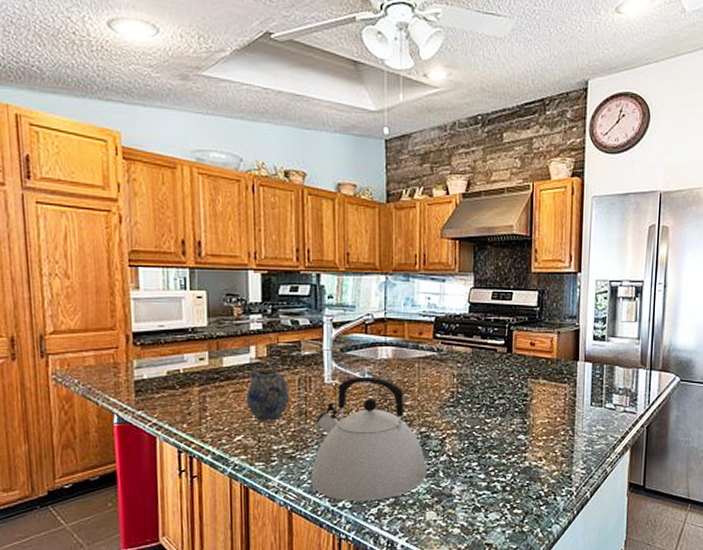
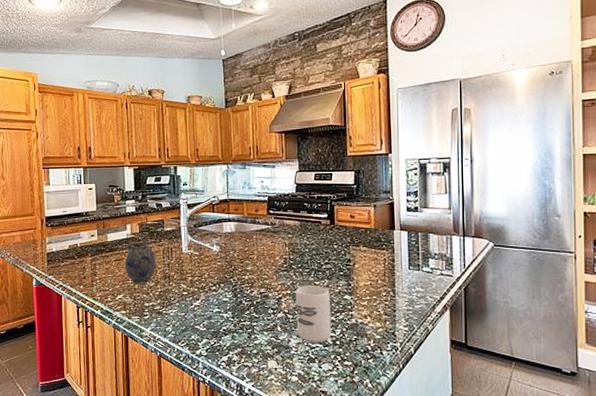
kettle: present [311,376,427,502] -> none [174,247,267,351]
cup: none [462,422,502,489] -> present [295,284,331,343]

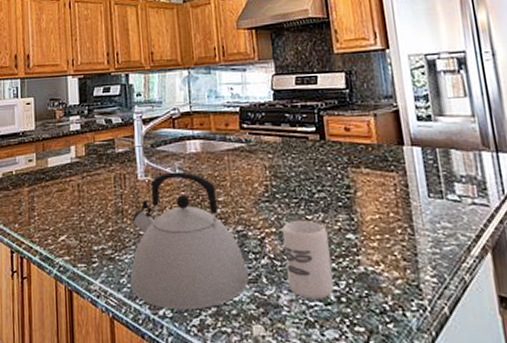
teapot: present [125,243,156,283] -> none [68,168,106,220]
kettle: none [174,247,267,351] -> present [130,171,249,310]

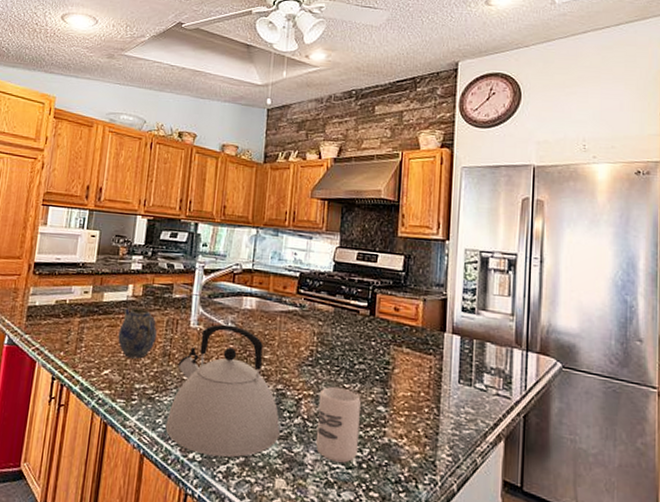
teapot: none [68,168,106,220] -> present [118,307,157,359]

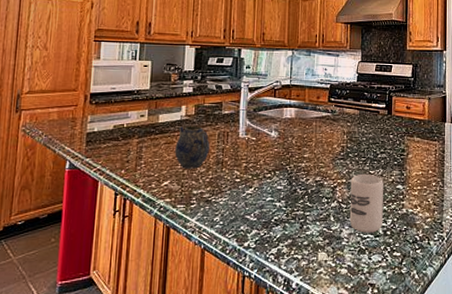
kettle: present [165,324,280,458] -> none [222,132,320,242]

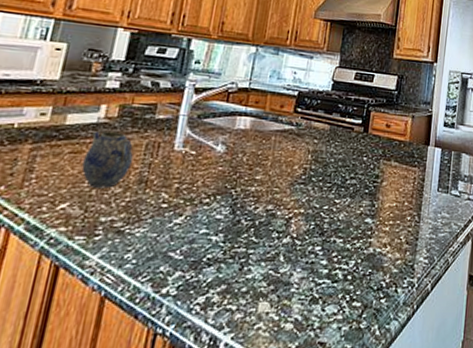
cup: present [349,173,384,233] -> none [303,202,350,277]

